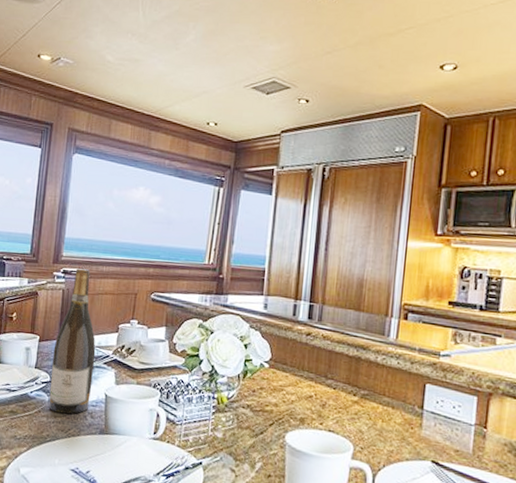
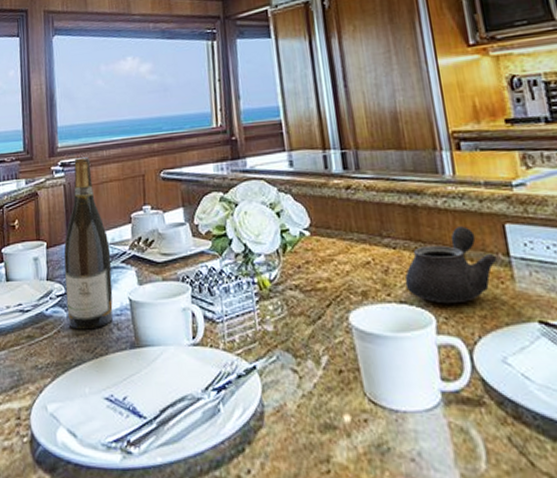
teapot: none [336,380,413,439] -> present [404,226,498,304]

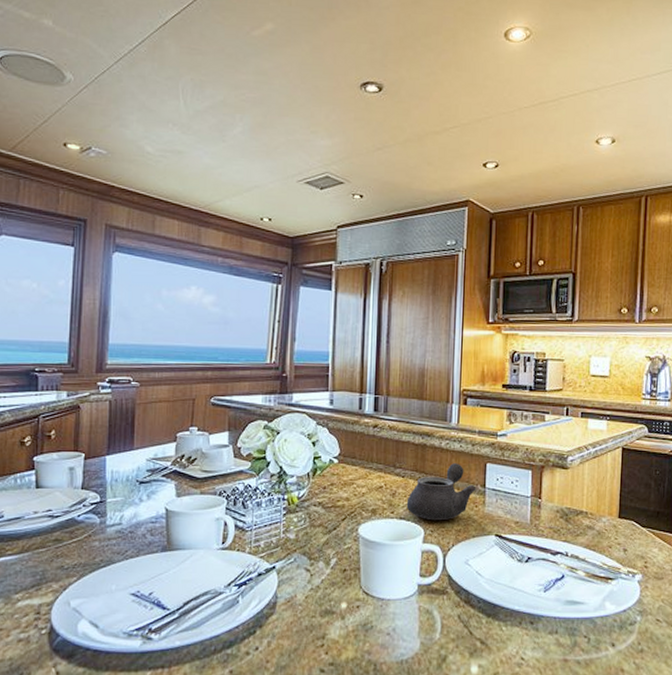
wine bottle: present [64,157,113,330] -> none [100,377,152,535]

